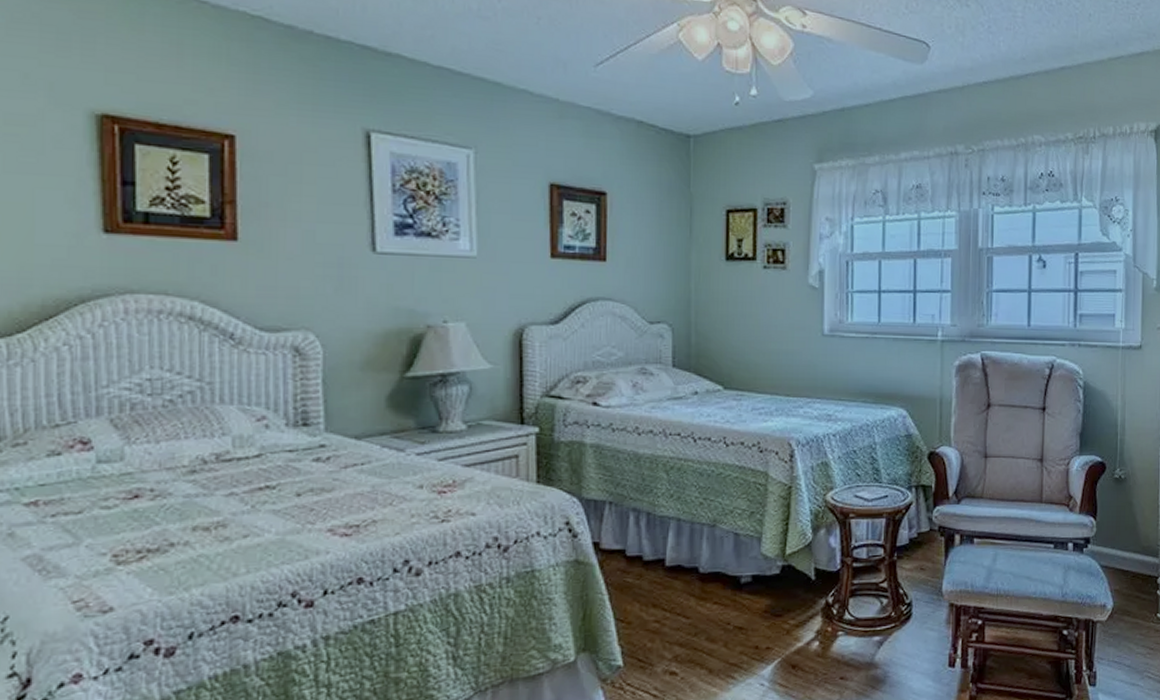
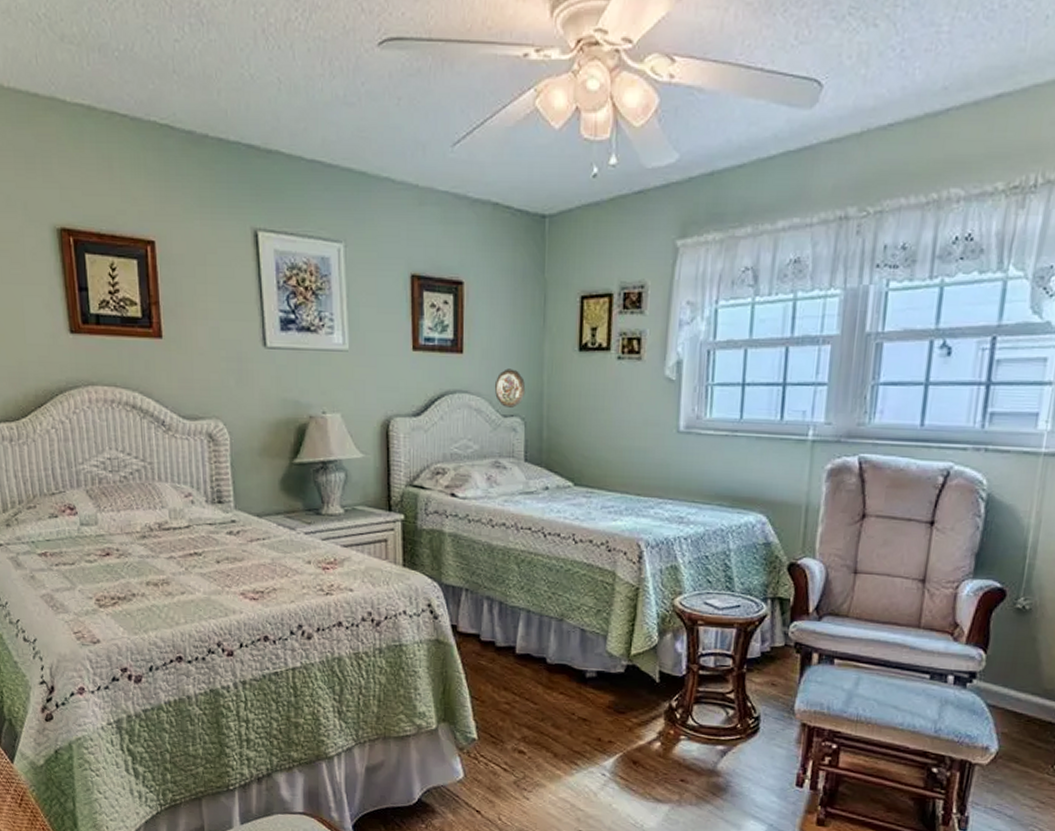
decorative plate: none [639,276,673,314] -> present [494,368,526,408]

